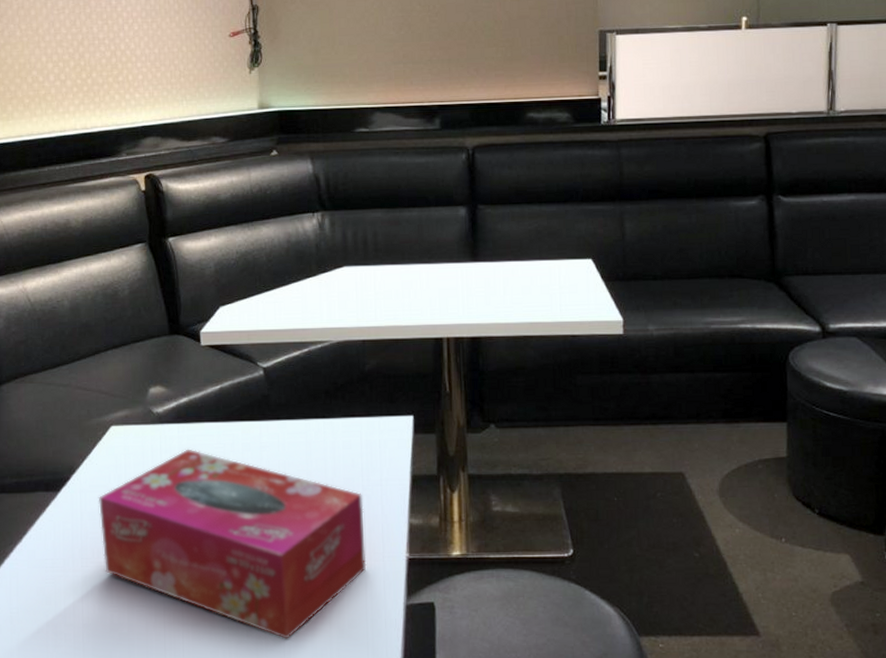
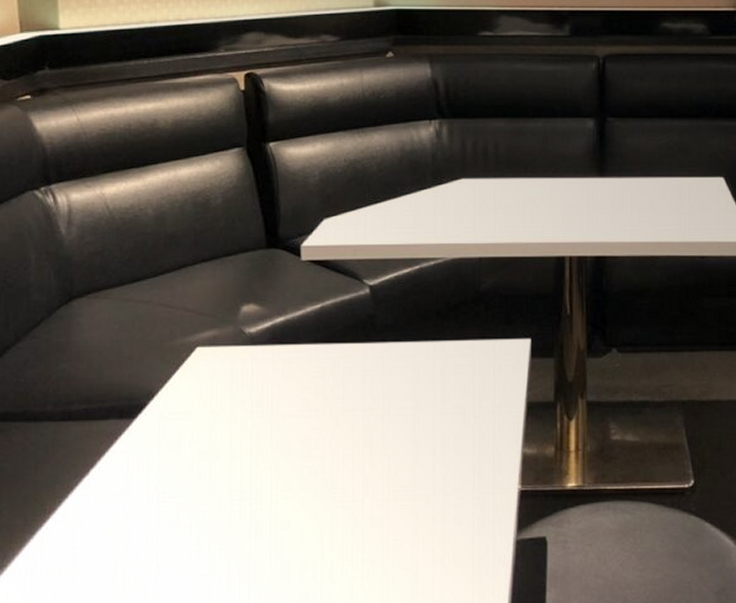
tissue box: present [98,449,367,639] -> none [179,372,475,579]

